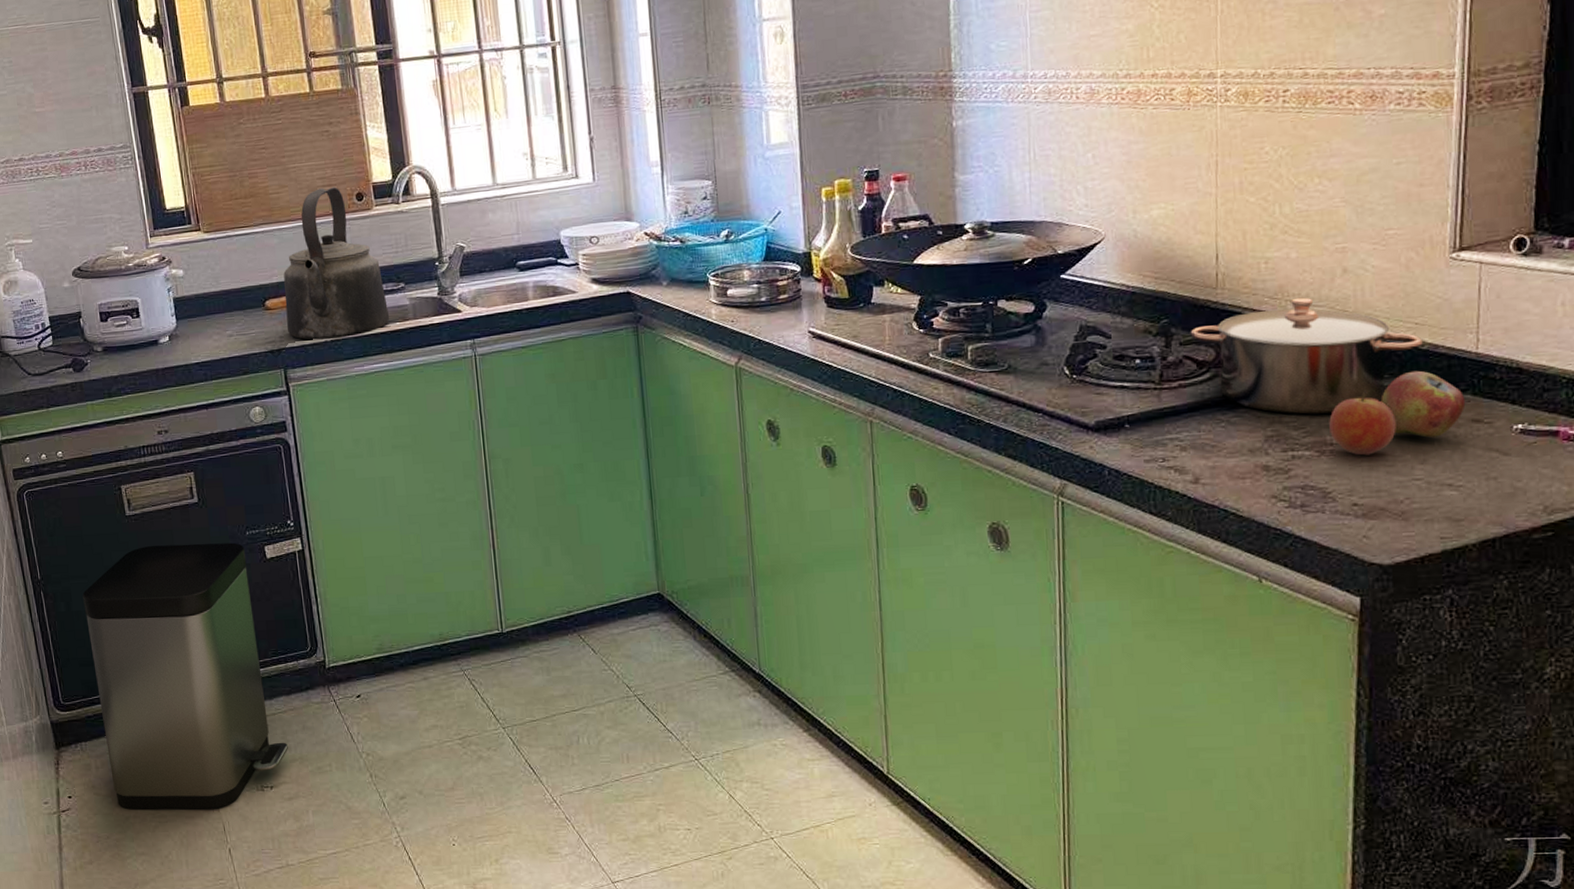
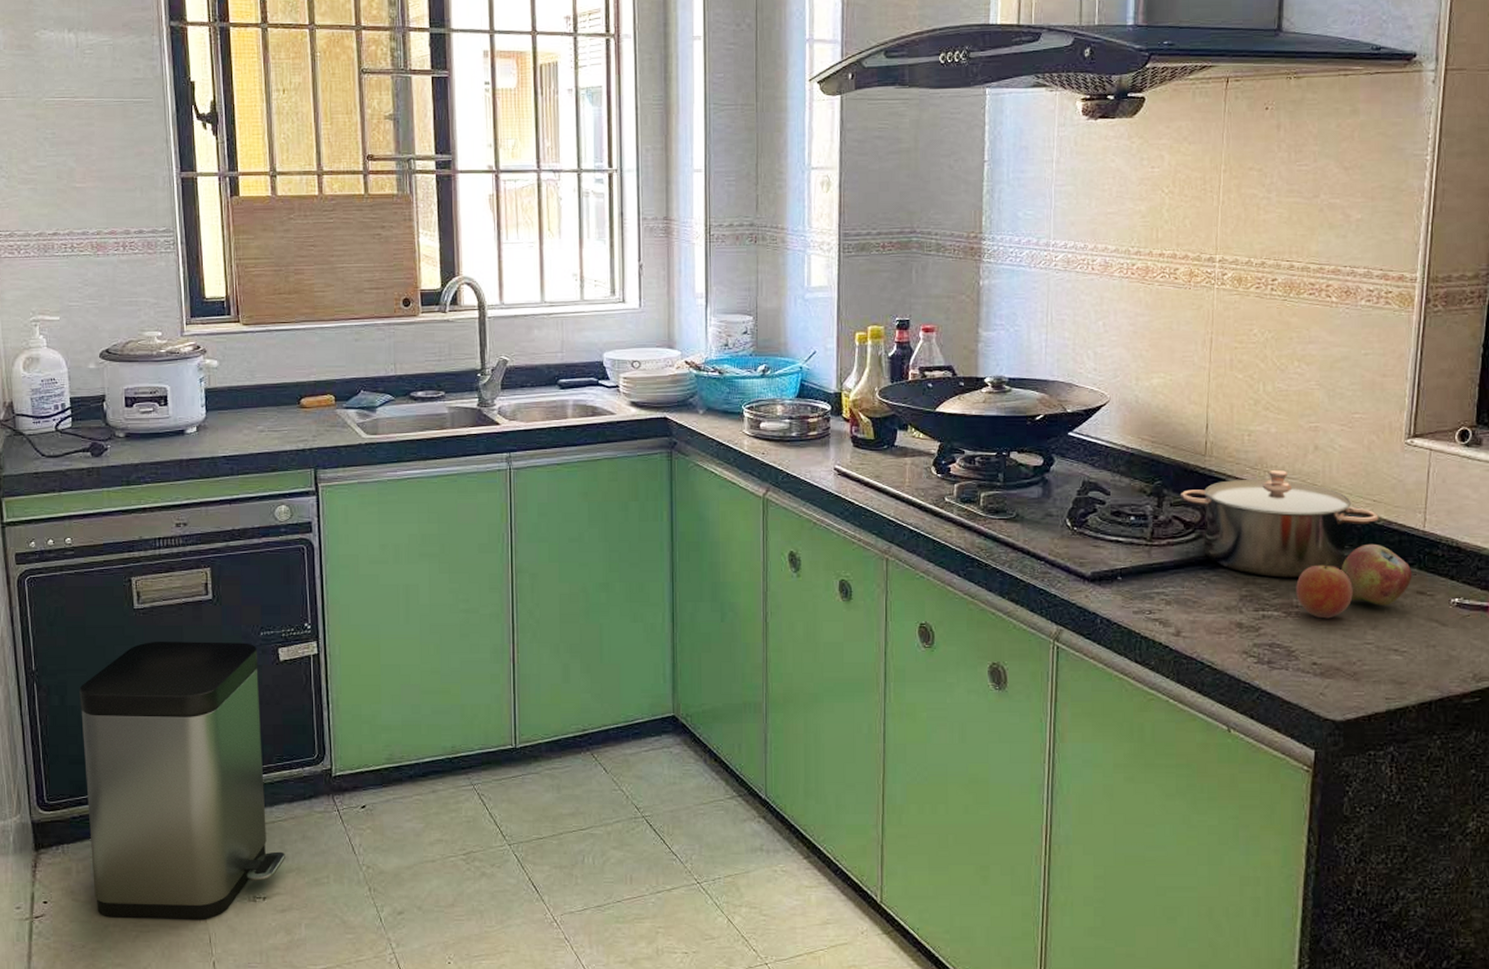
kettle: present [283,187,390,340] -> none [321,290,427,443]

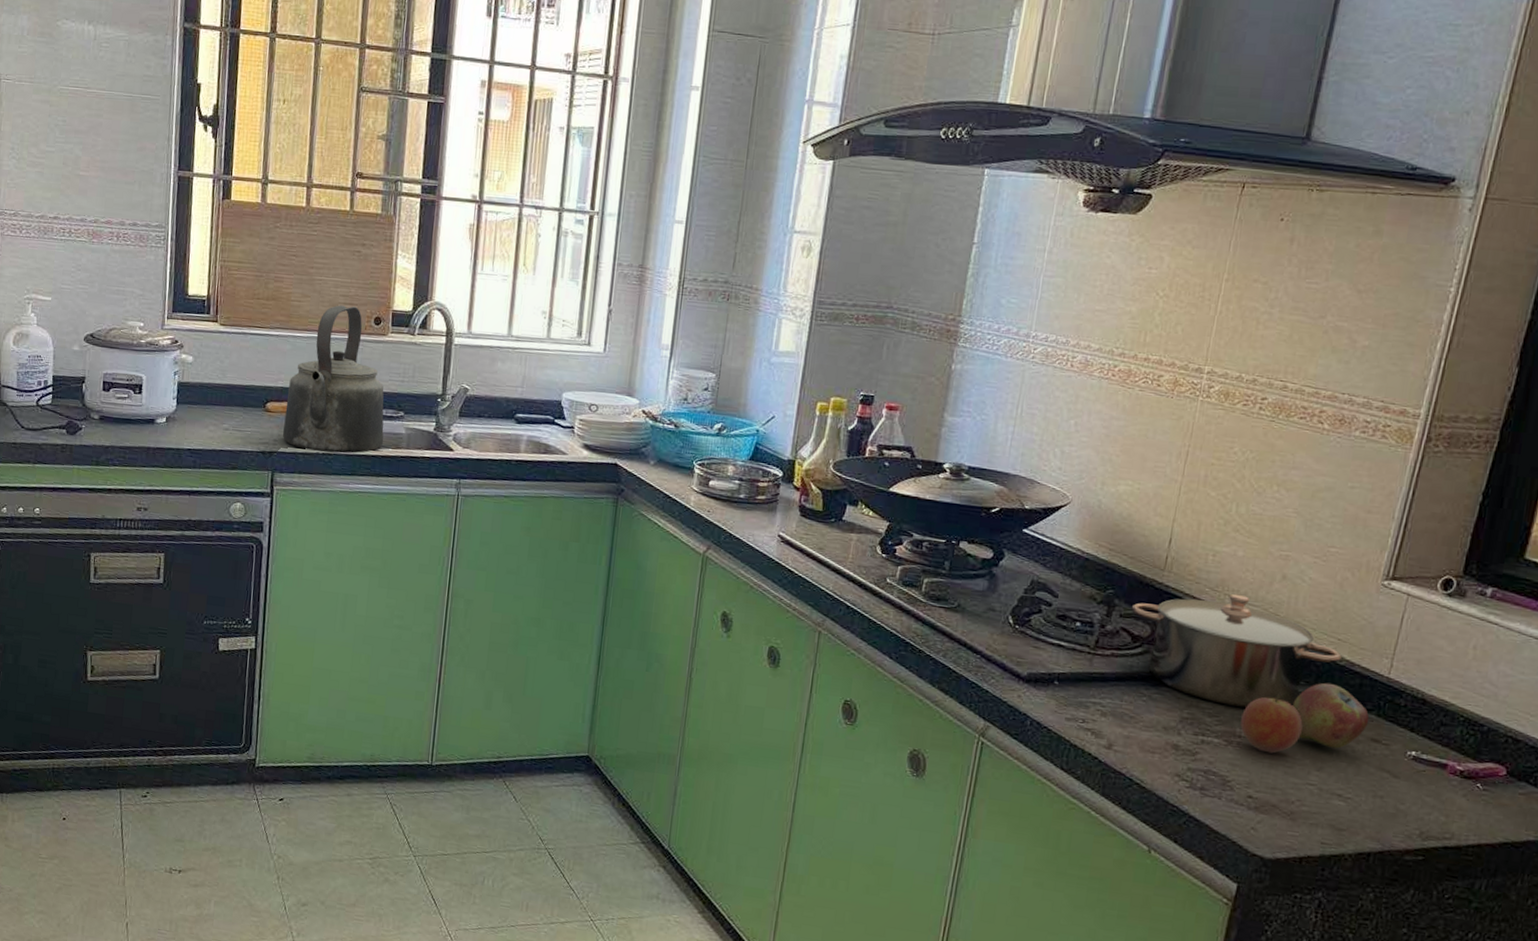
pedal bin: present [79,641,286,919] -> none [26,616,204,883]
kettle: none [321,290,427,443] -> present [283,305,384,454]

